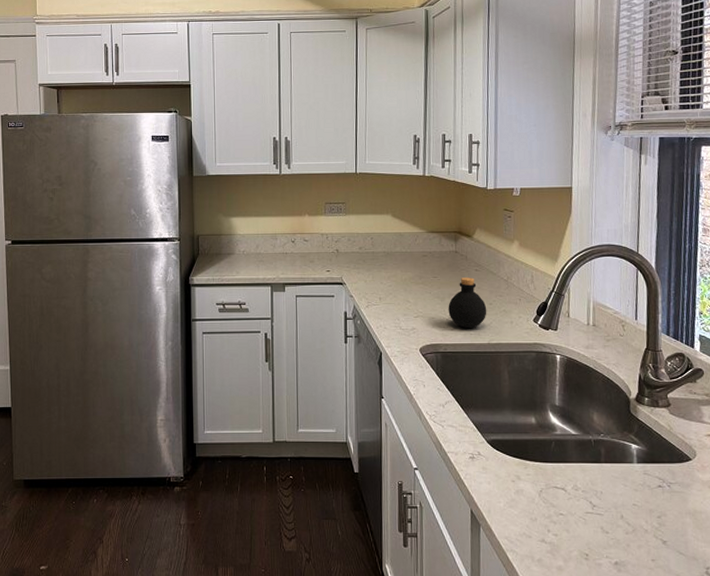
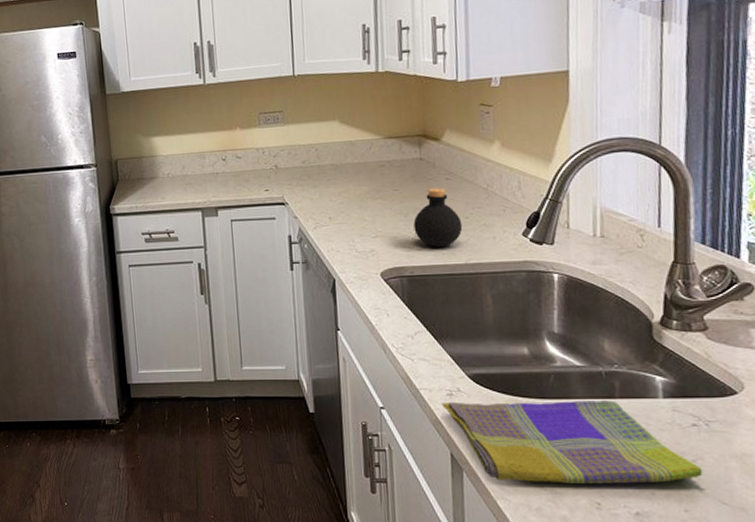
dish towel: none [465,464,666,537] -> present [441,400,703,484]

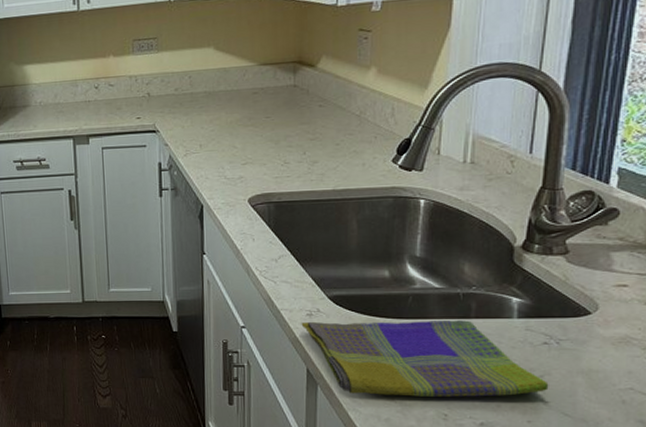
bottle: present [413,188,463,248] -> none [284,115,333,175]

